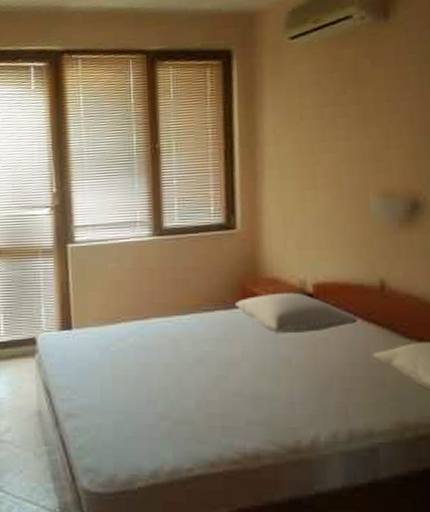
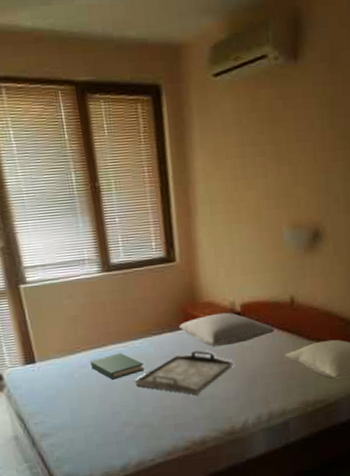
hardback book: none [129,328,191,360] -> present [89,352,144,380]
serving tray: none [178,336,300,391] -> present [135,350,233,395]

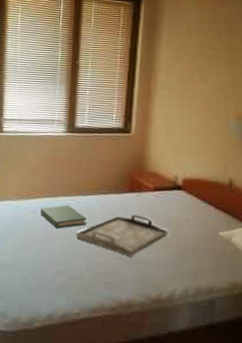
pillow: present [179,312,274,347] -> none [125,184,211,215]

